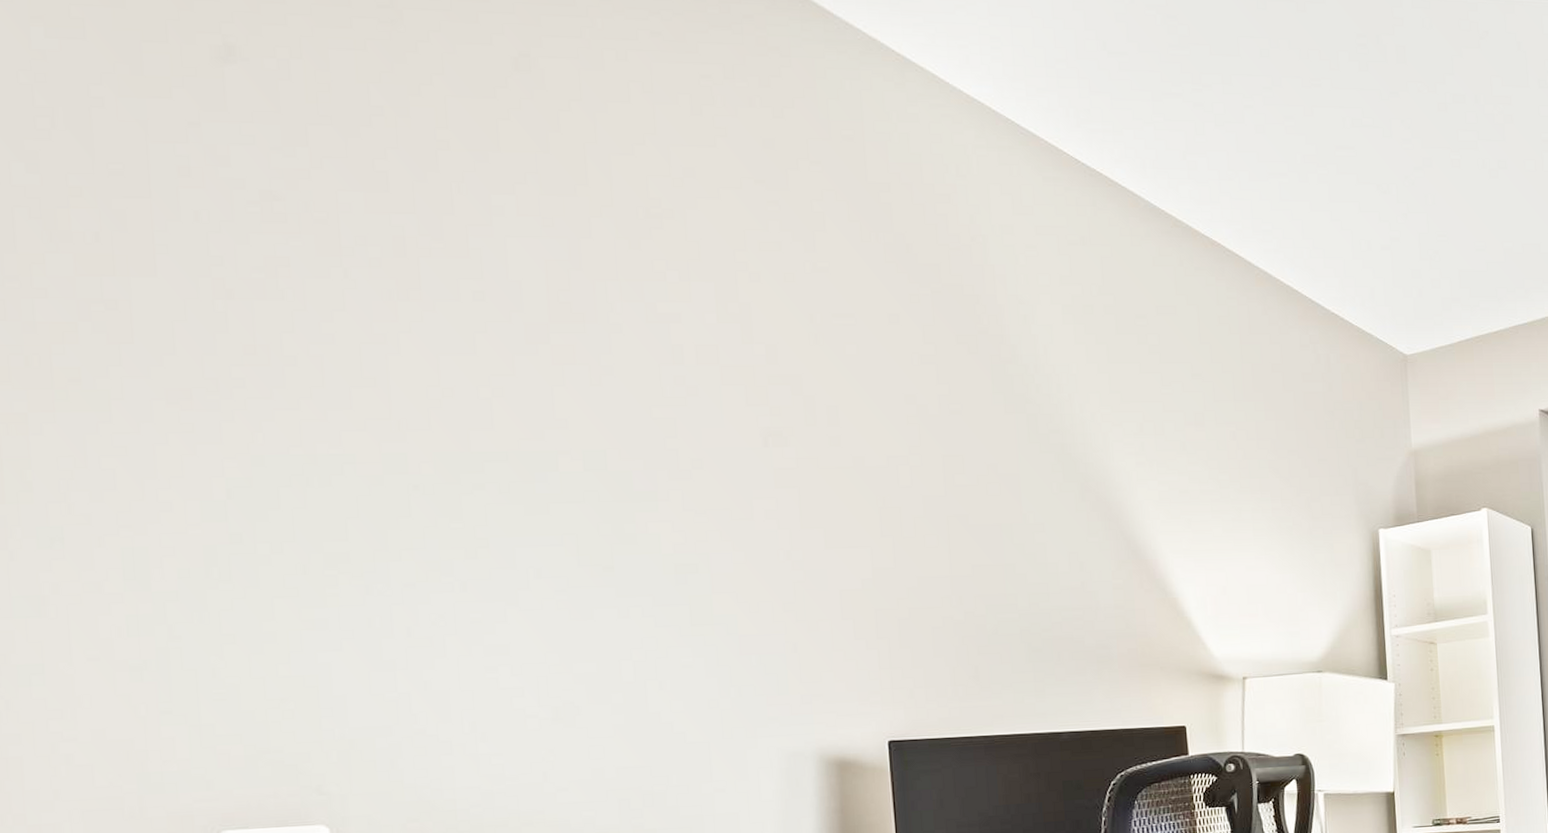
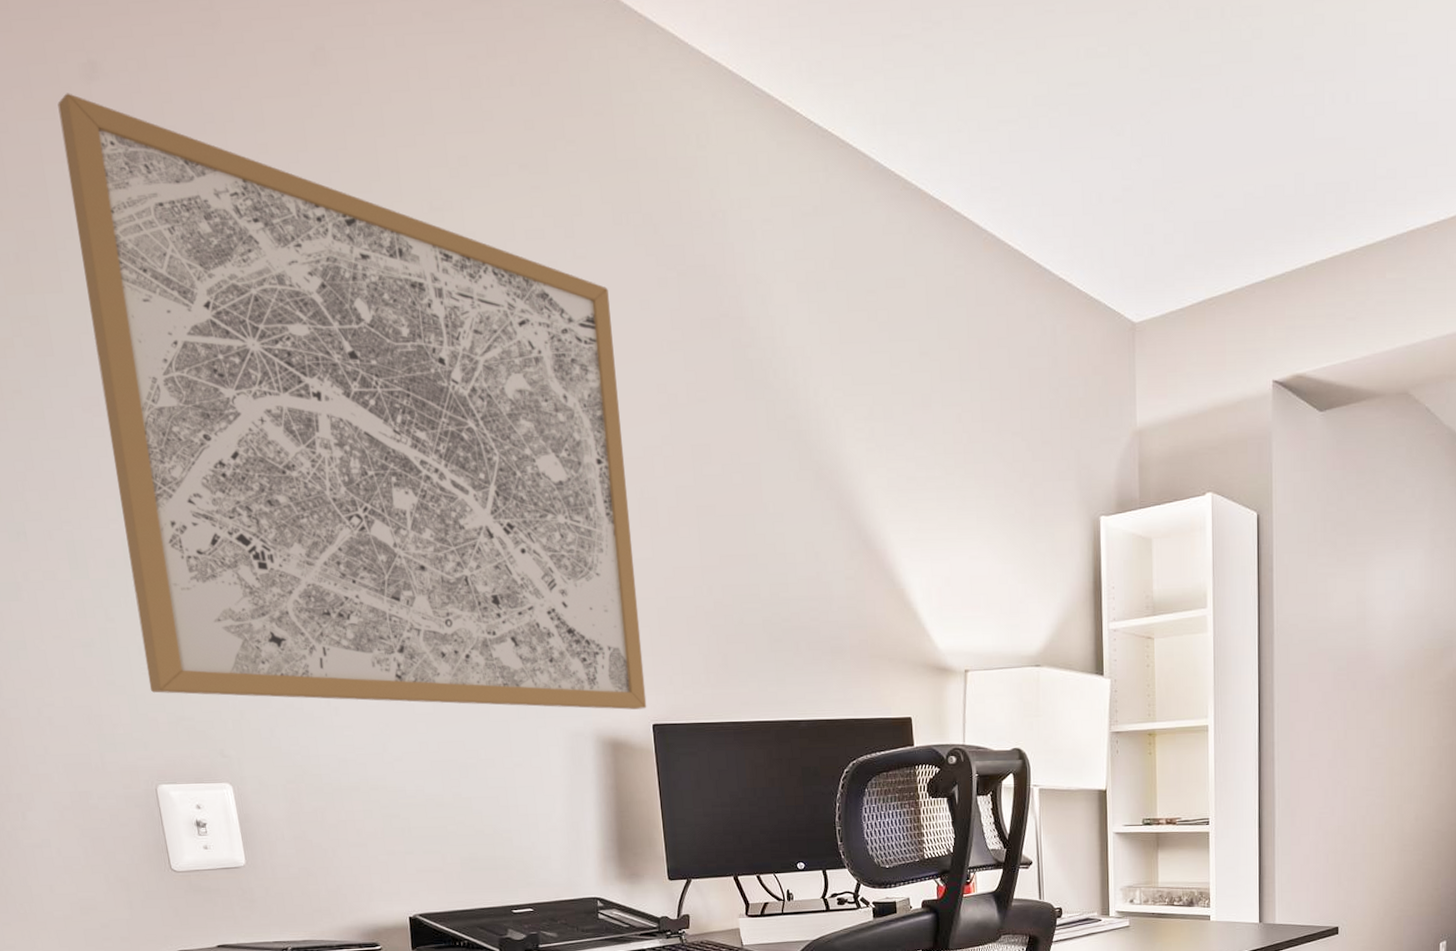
wall art: none [176,73,882,726] -> present [57,93,647,710]

